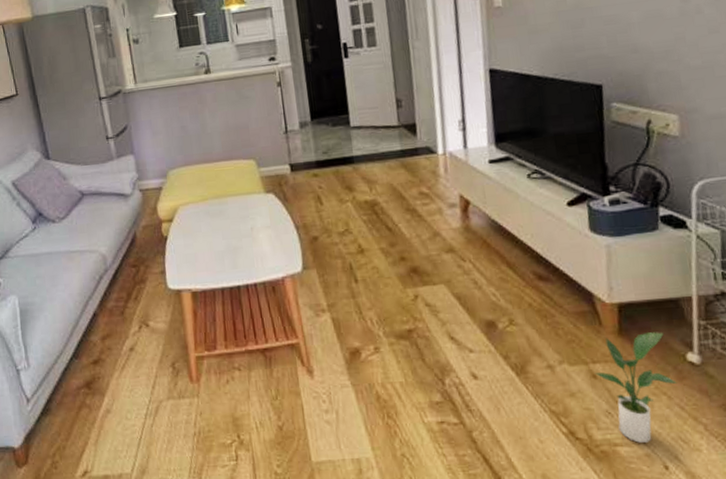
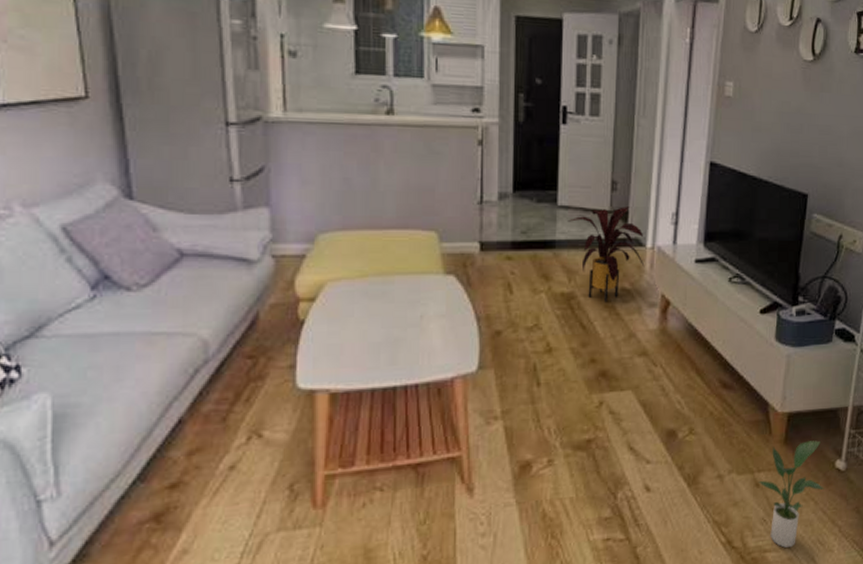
house plant: none [362,120,439,207] -> present [568,206,645,303]

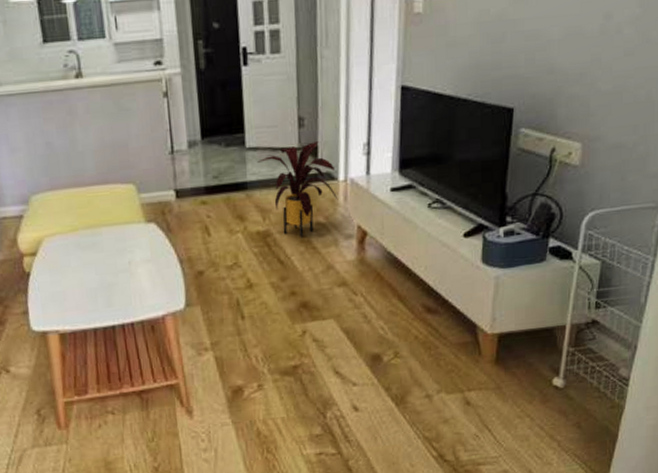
potted plant: present [758,440,824,548] -> none [469,359,541,461]

